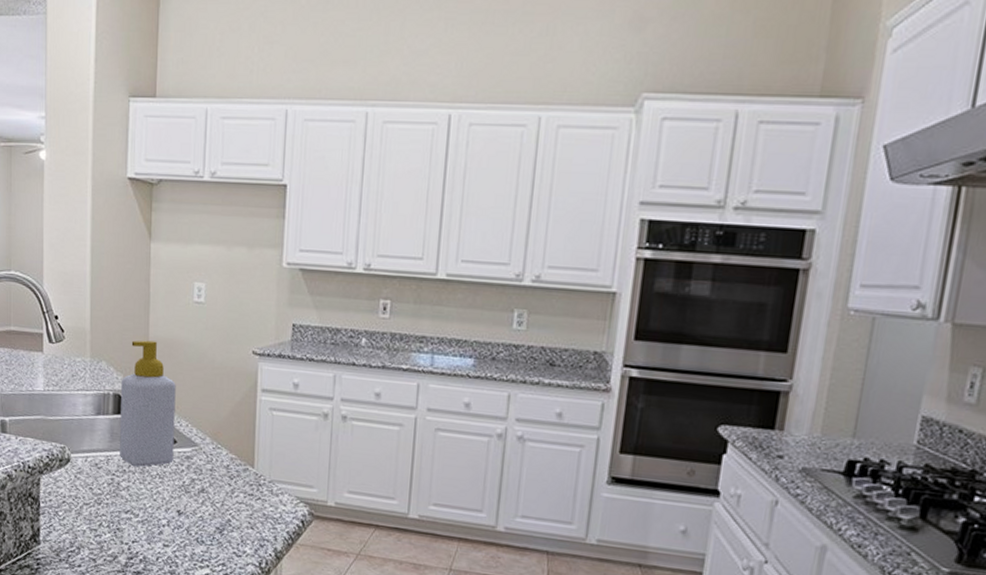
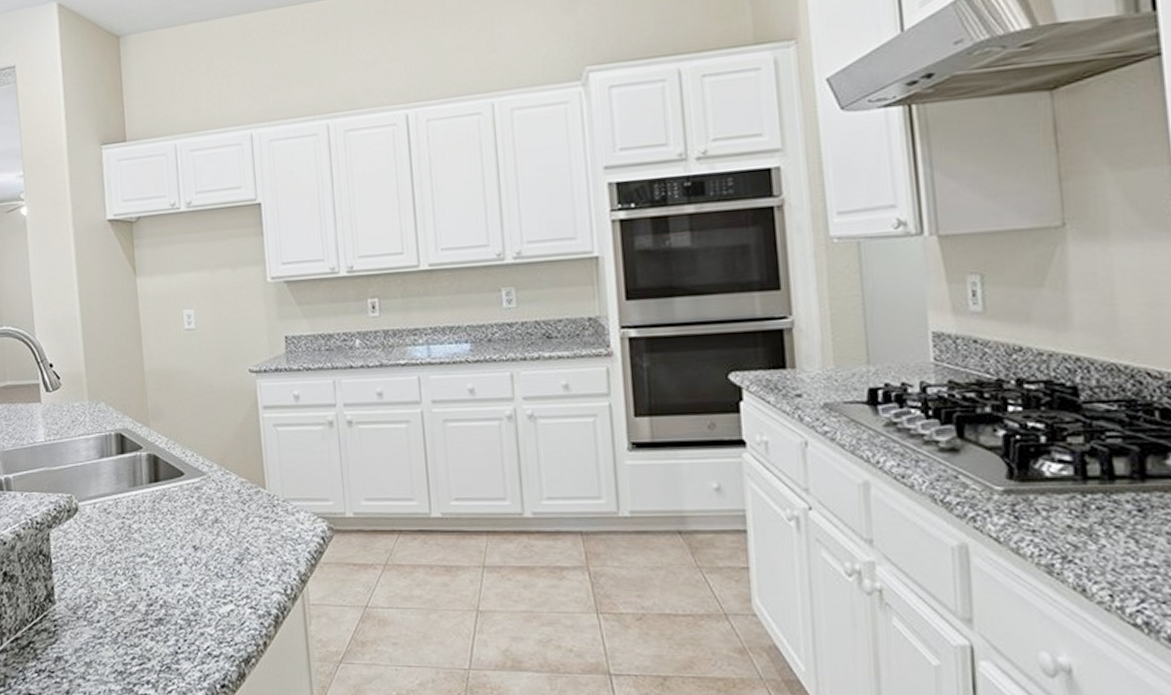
soap bottle: present [120,340,176,467] -> none [122,374,183,505]

